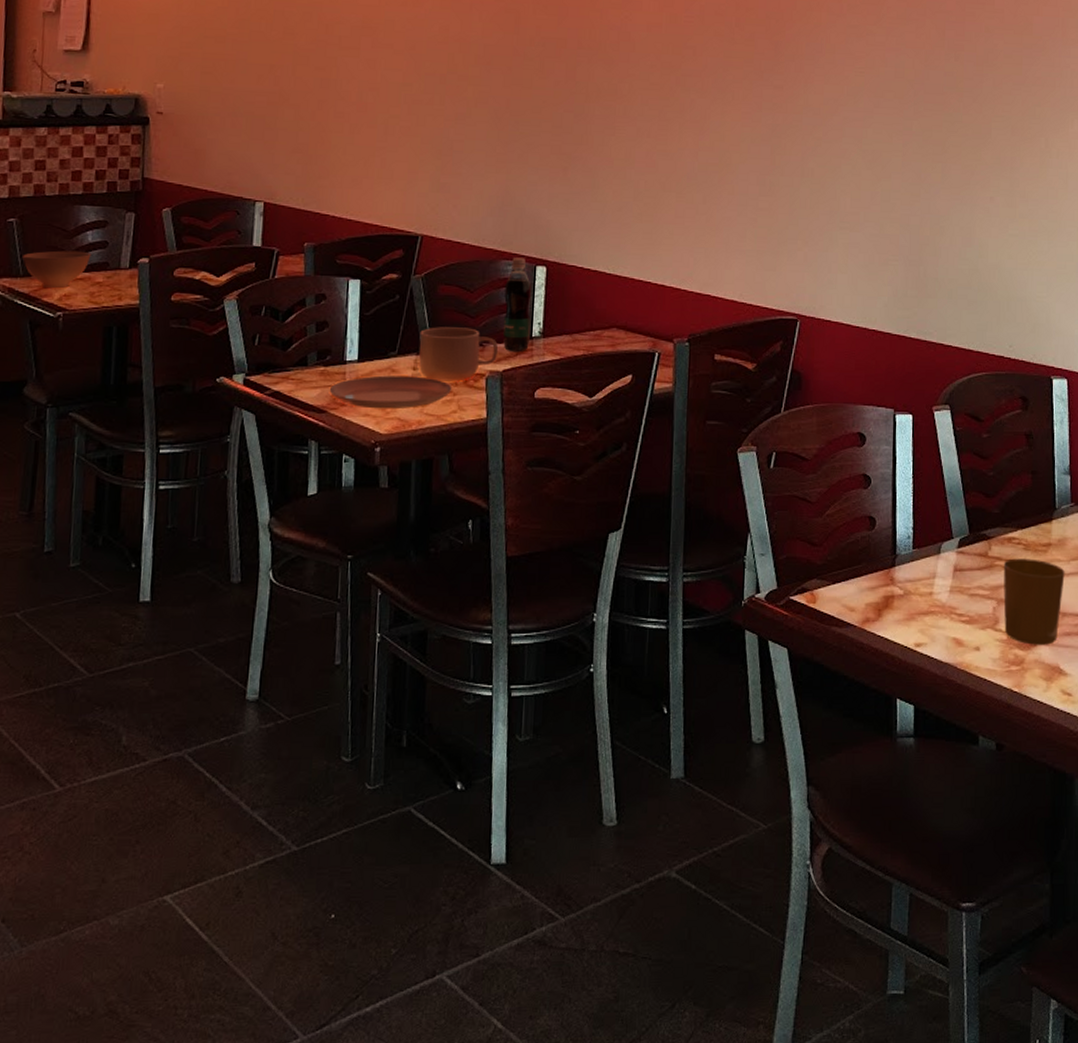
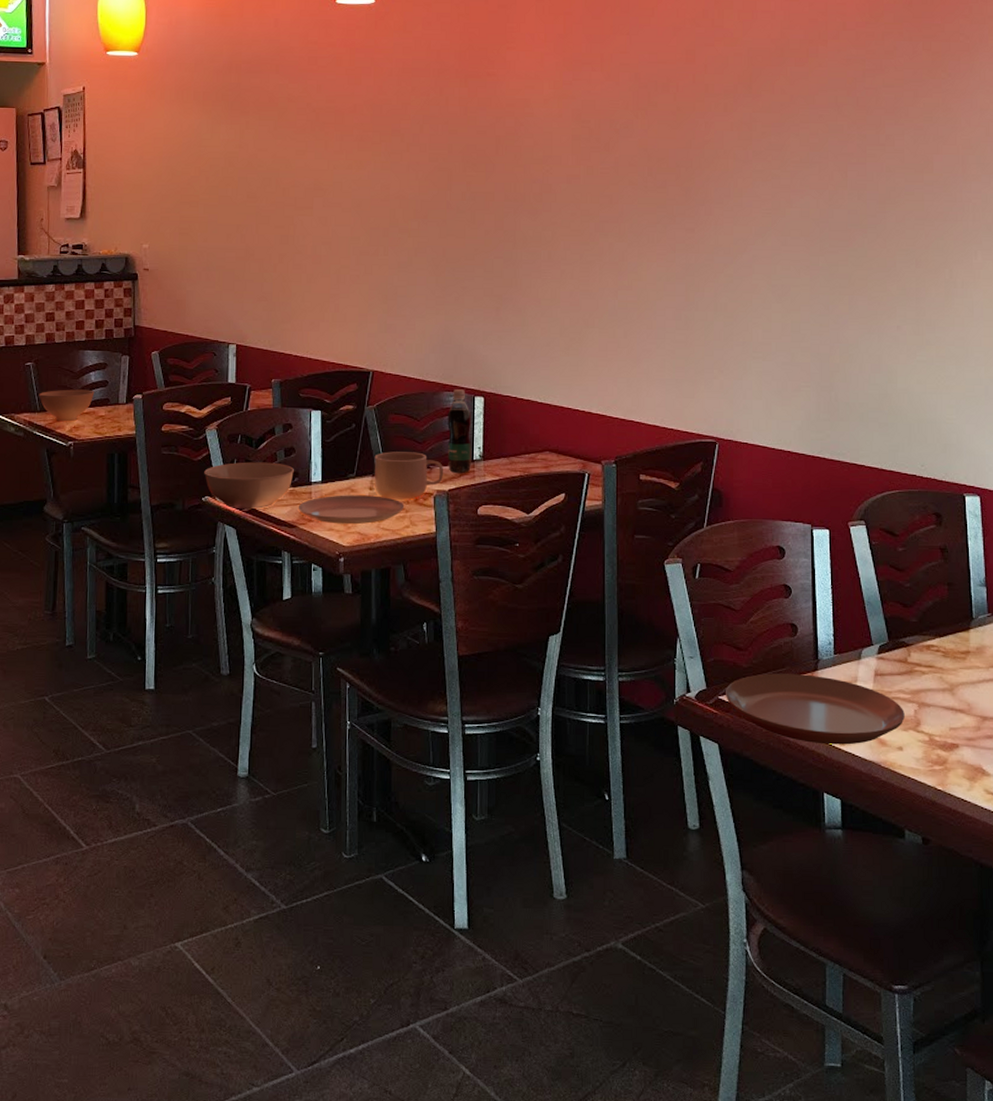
bowl: none [220,337,328,392] -> present [204,462,295,510]
plate: none [796,571,983,646] -> present [725,673,905,745]
cup: present [1003,558,1065,645] -> none [923,665,984,747]

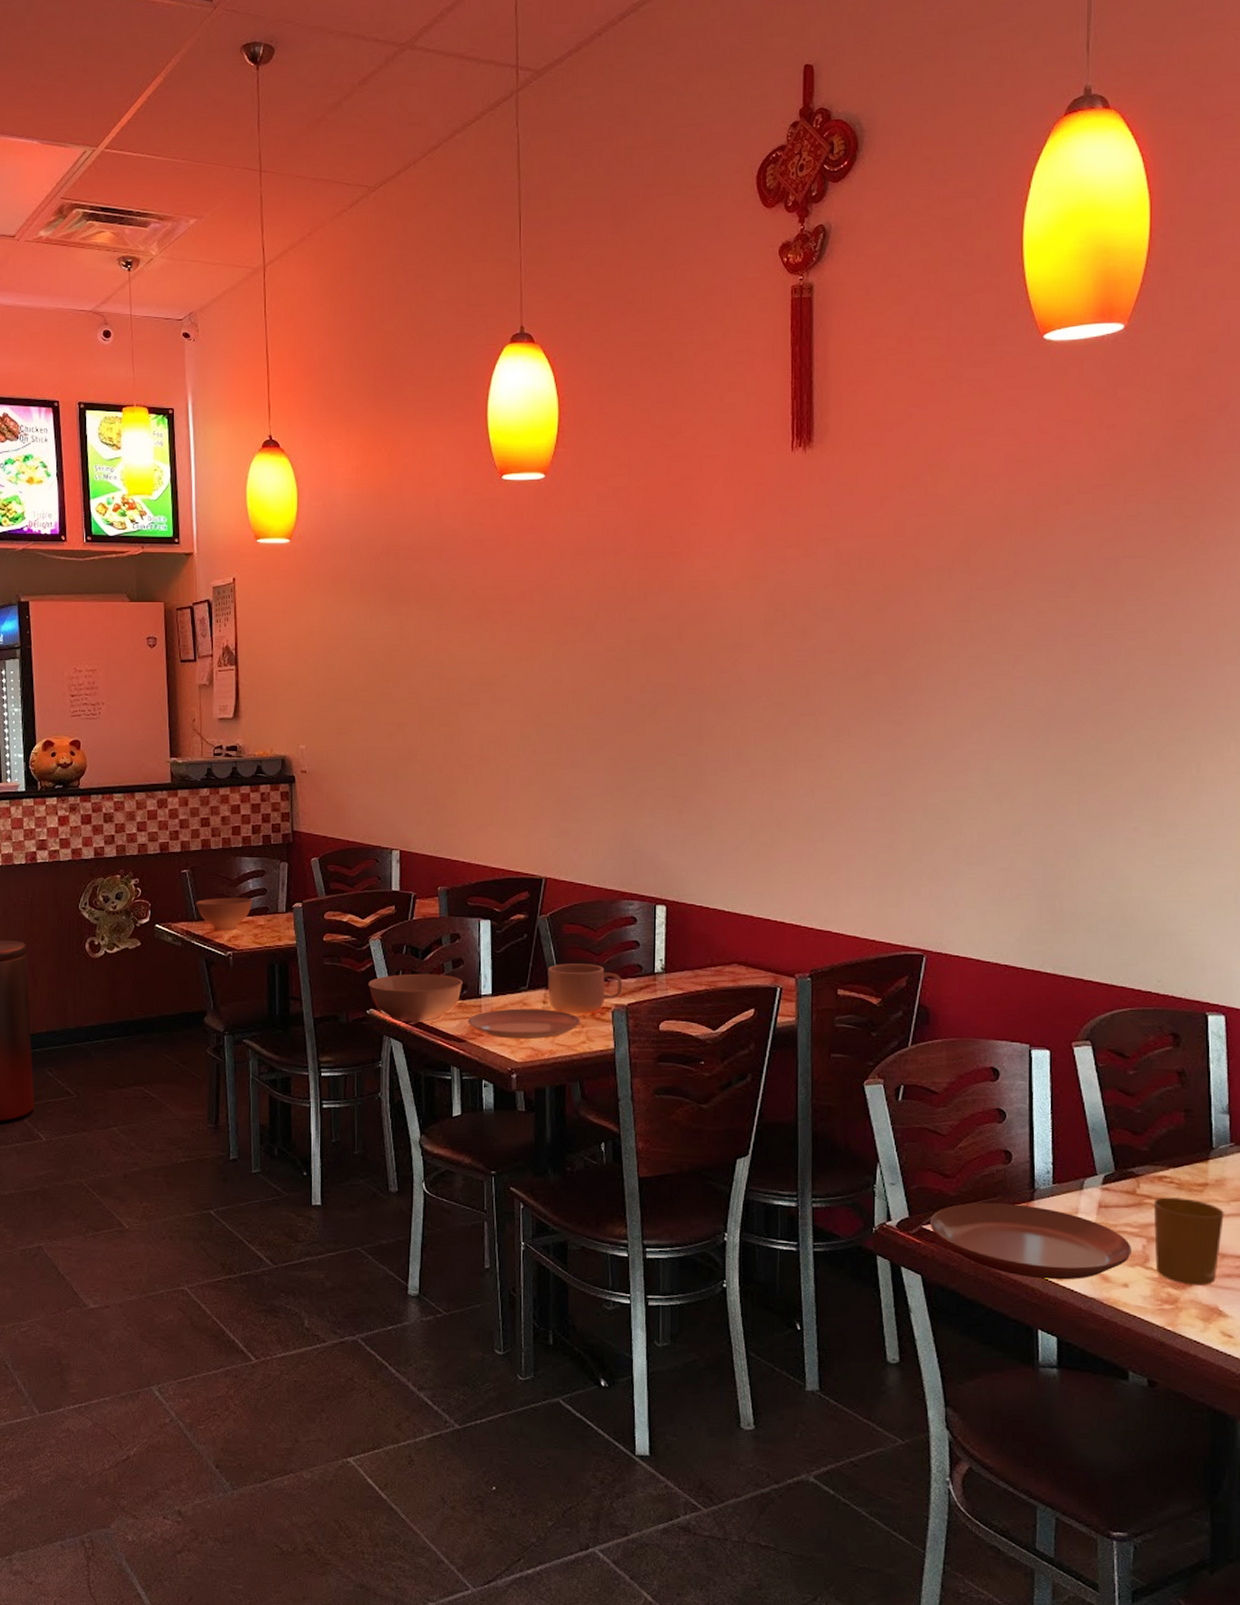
bottle: present [447,389,472,474] -> none [626,898,653,987]
cup: none [923,665,984,747] -> present [1153,1197,1224,1286]

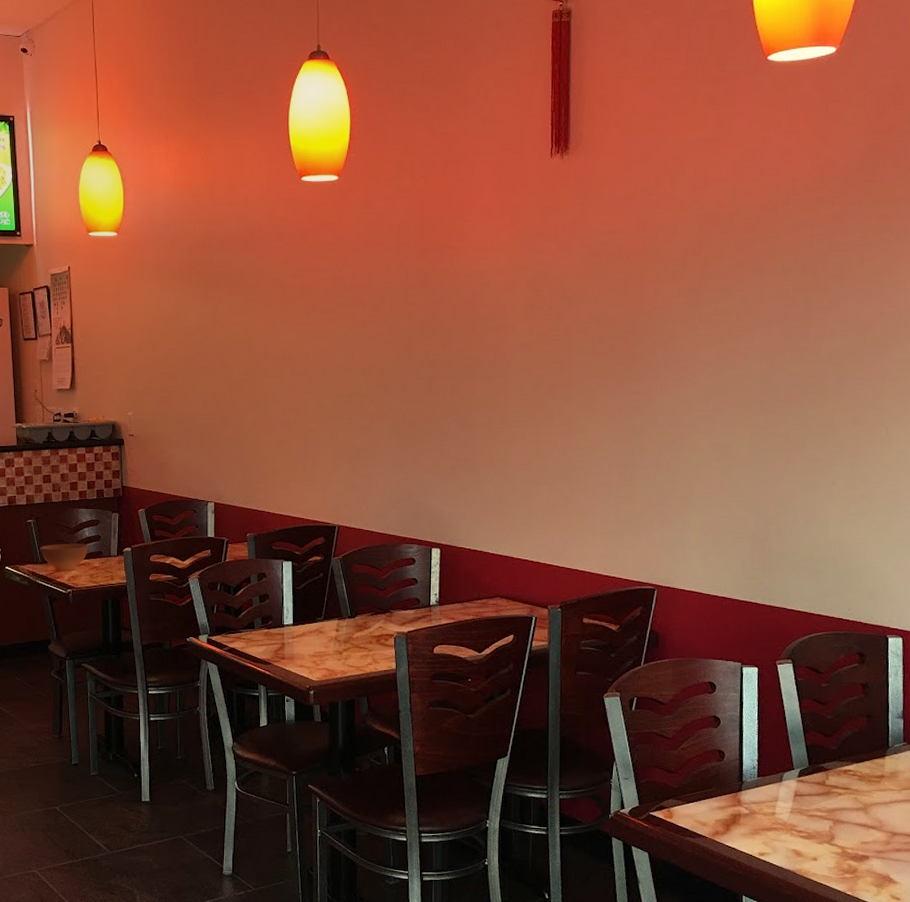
bowl: present [368,973,464,1023] -> none [188,607,269,649]
plate: present [467,1008,581,1040] -> none [272,636,368,662]
cup: present [547,963,622,1014] -> none [340,598,403,640]
plate: present [929,1202,1131,1280] -> none [655,793,820,855]
cup: present [1153,1197,1224,1286] -> none [839,787,896,858]

